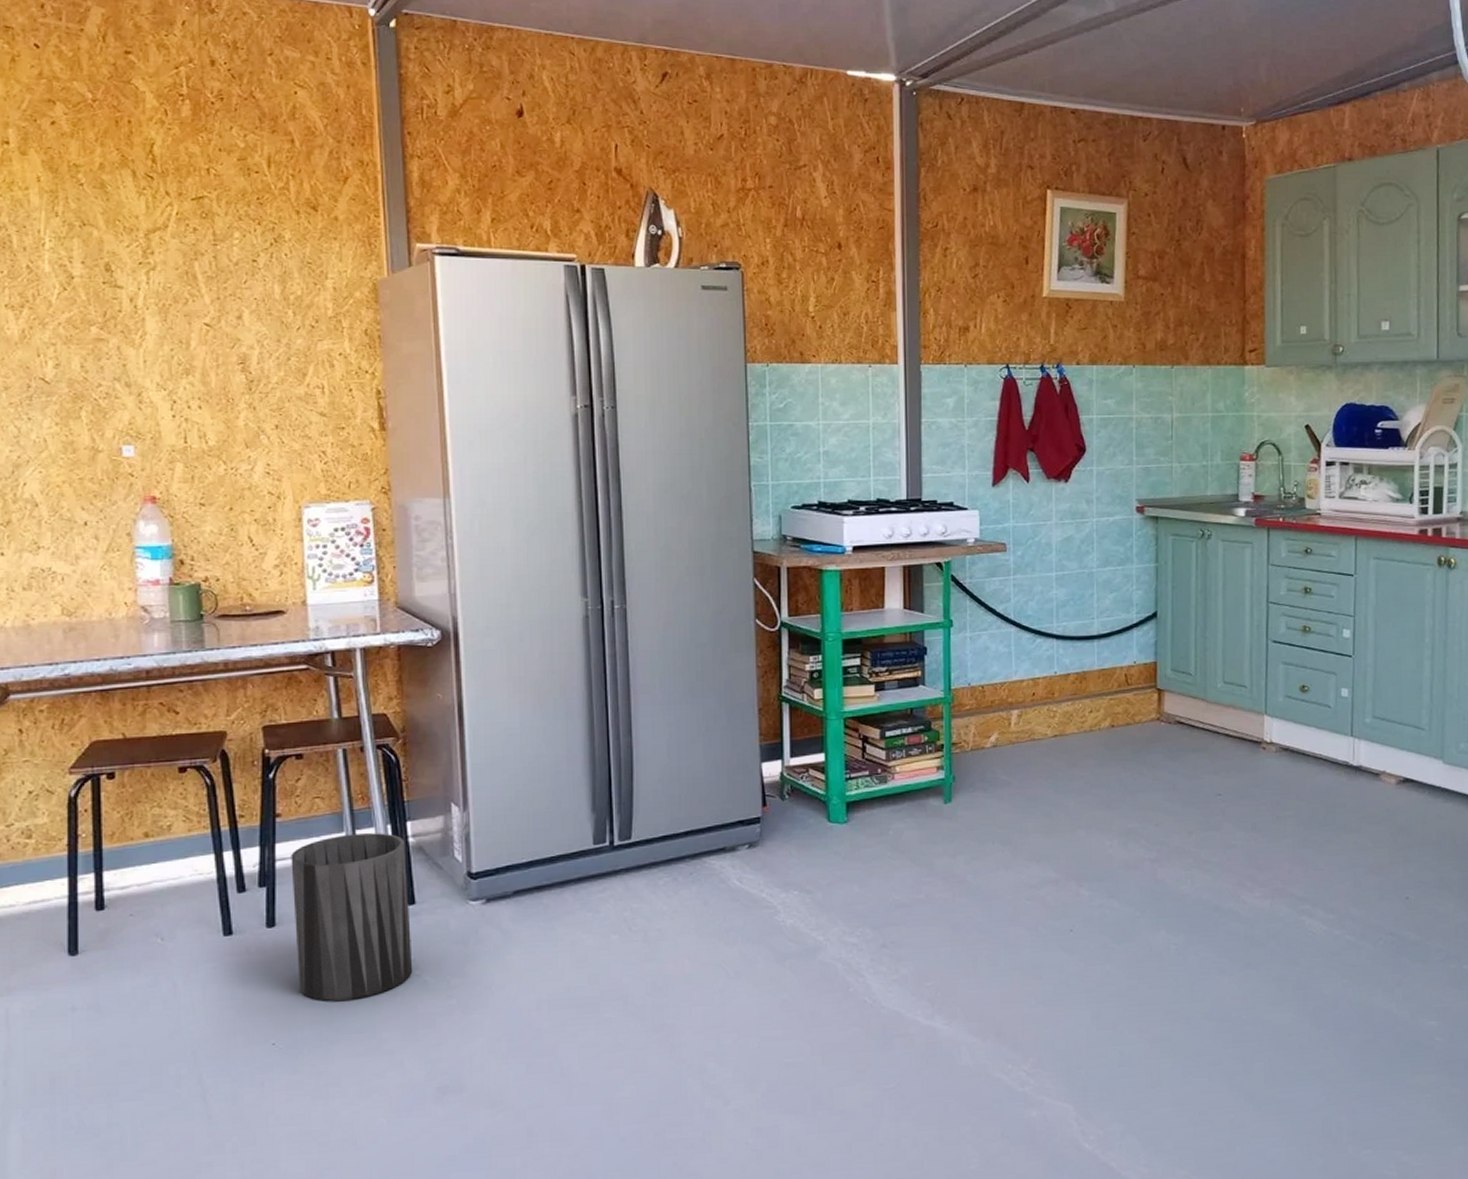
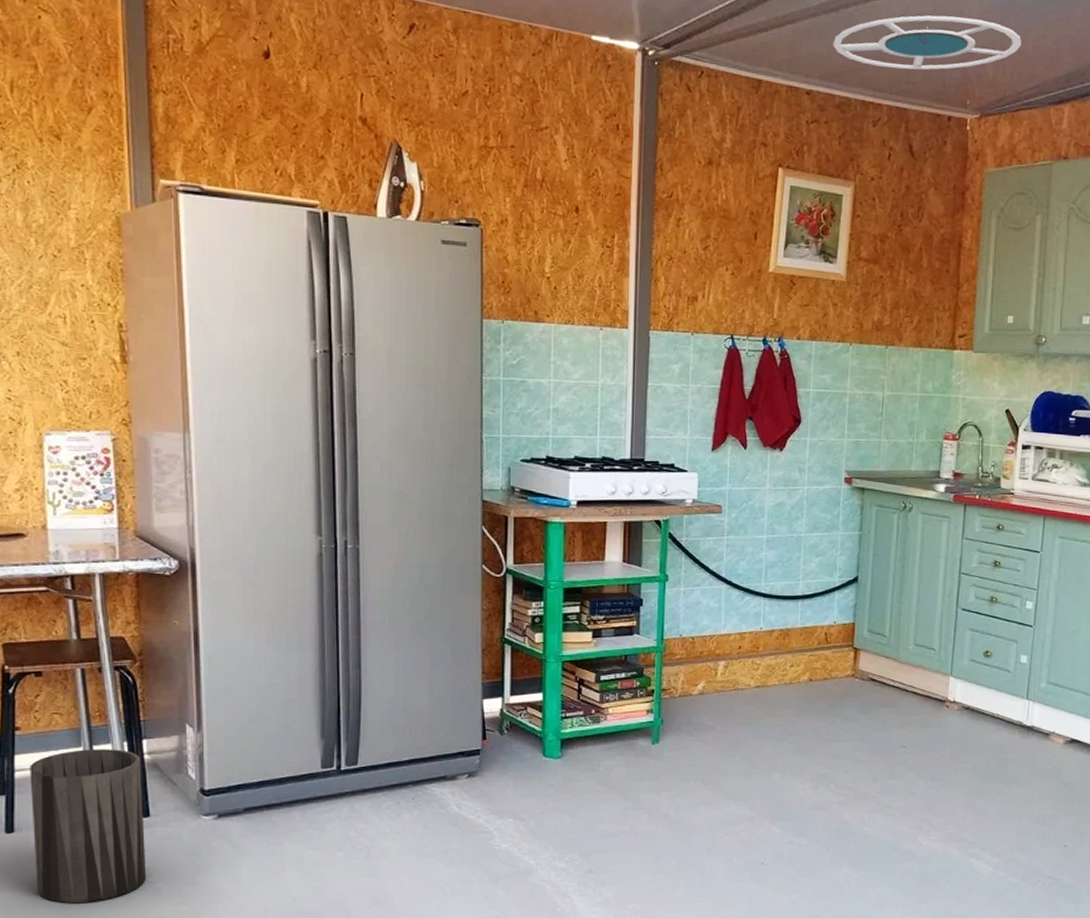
ceiling lamp: none [1096,24,1294,81] -> present [833,15,1021,70]

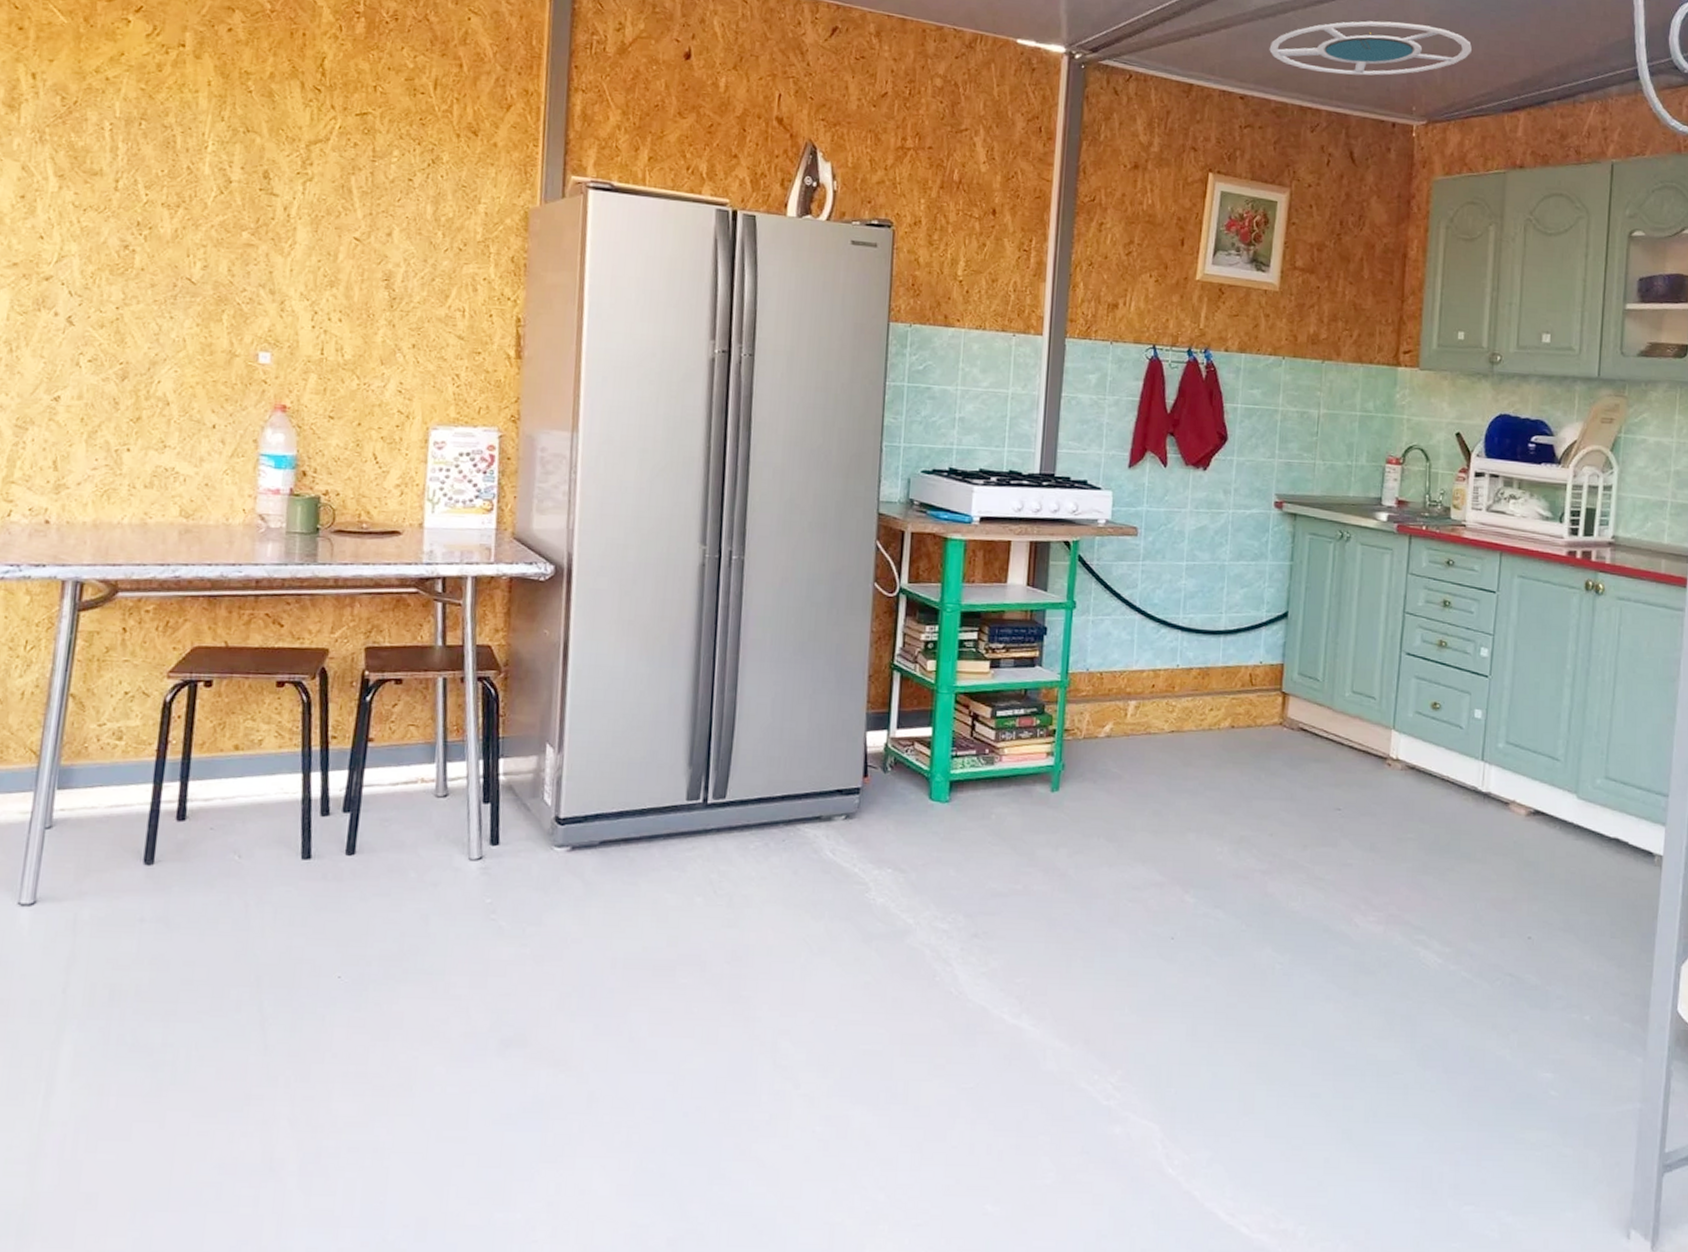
trash can: present [30,749,147,903] -> none [372,766,496,938]

